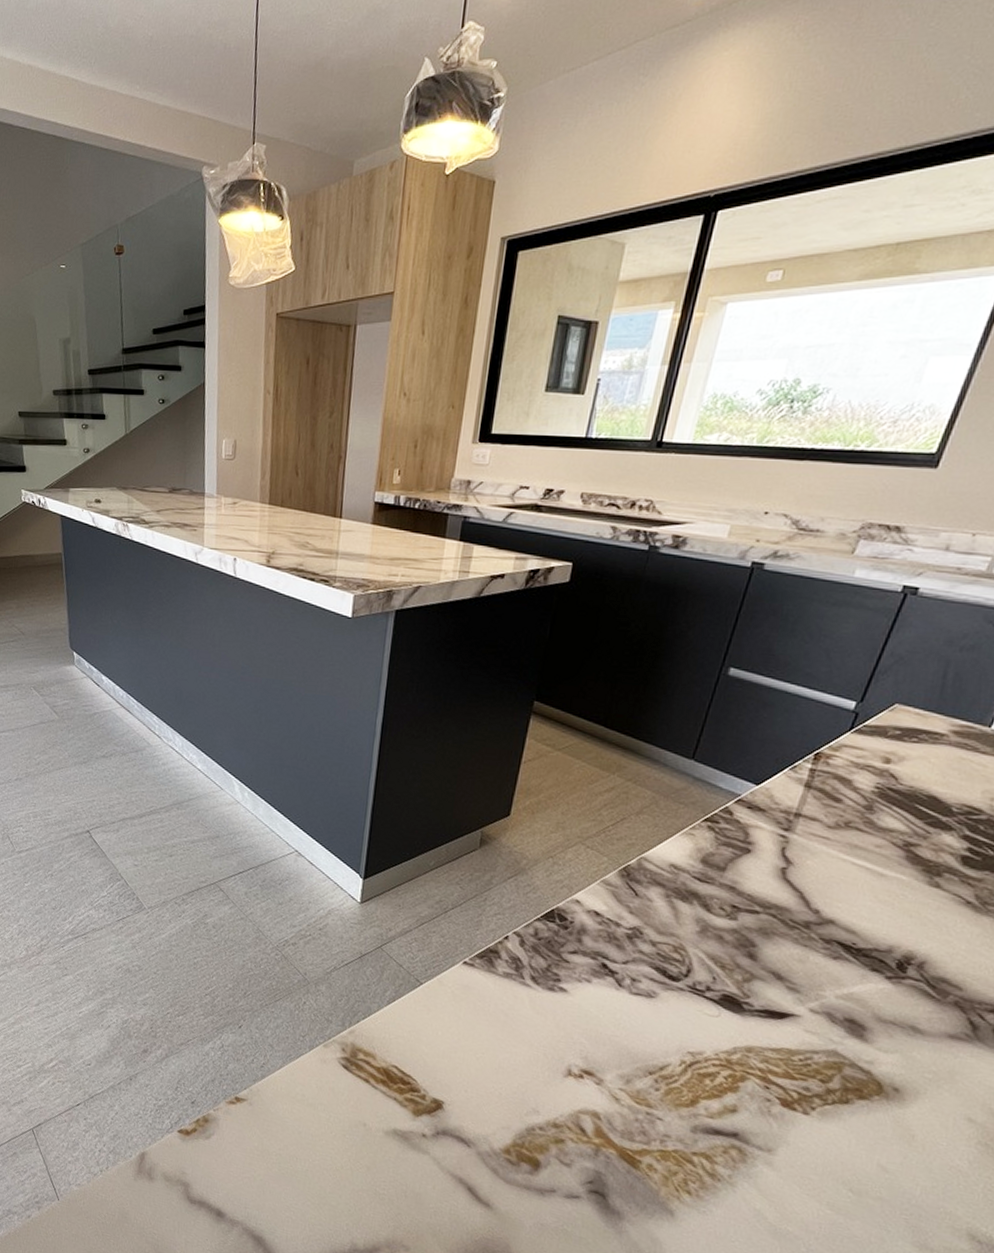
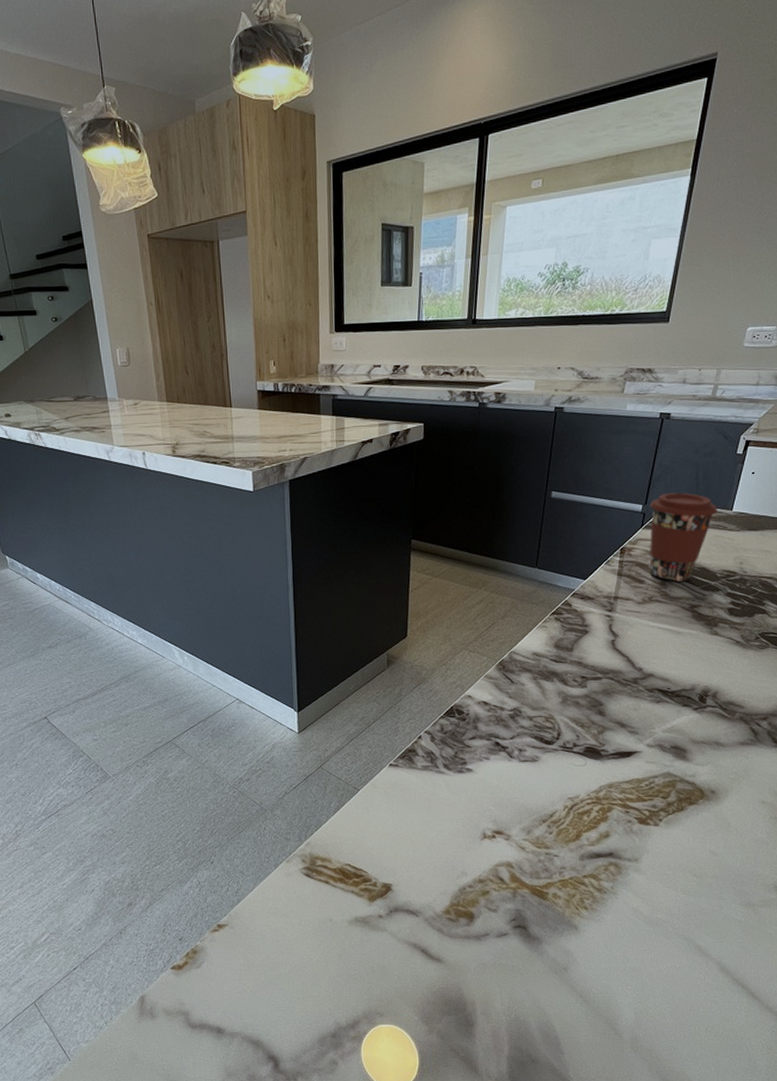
coffee cup: none [851,691,969,810] -> present [649,492,717,582]

